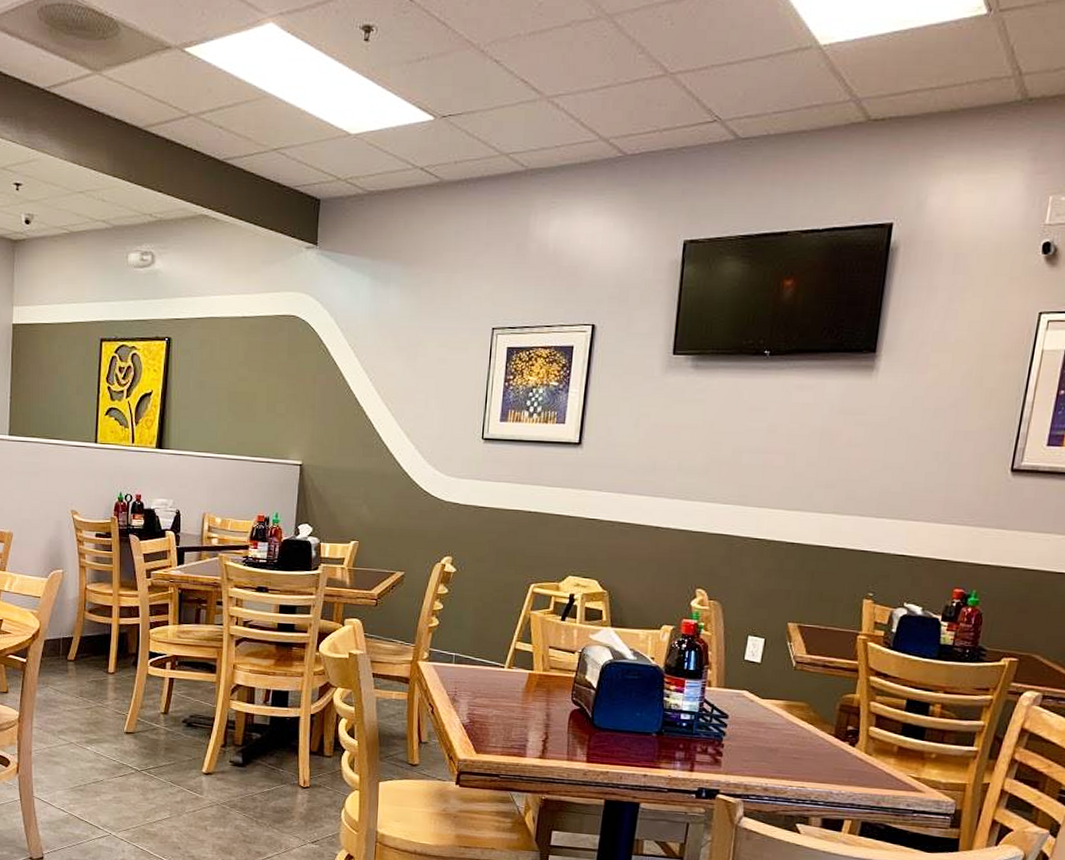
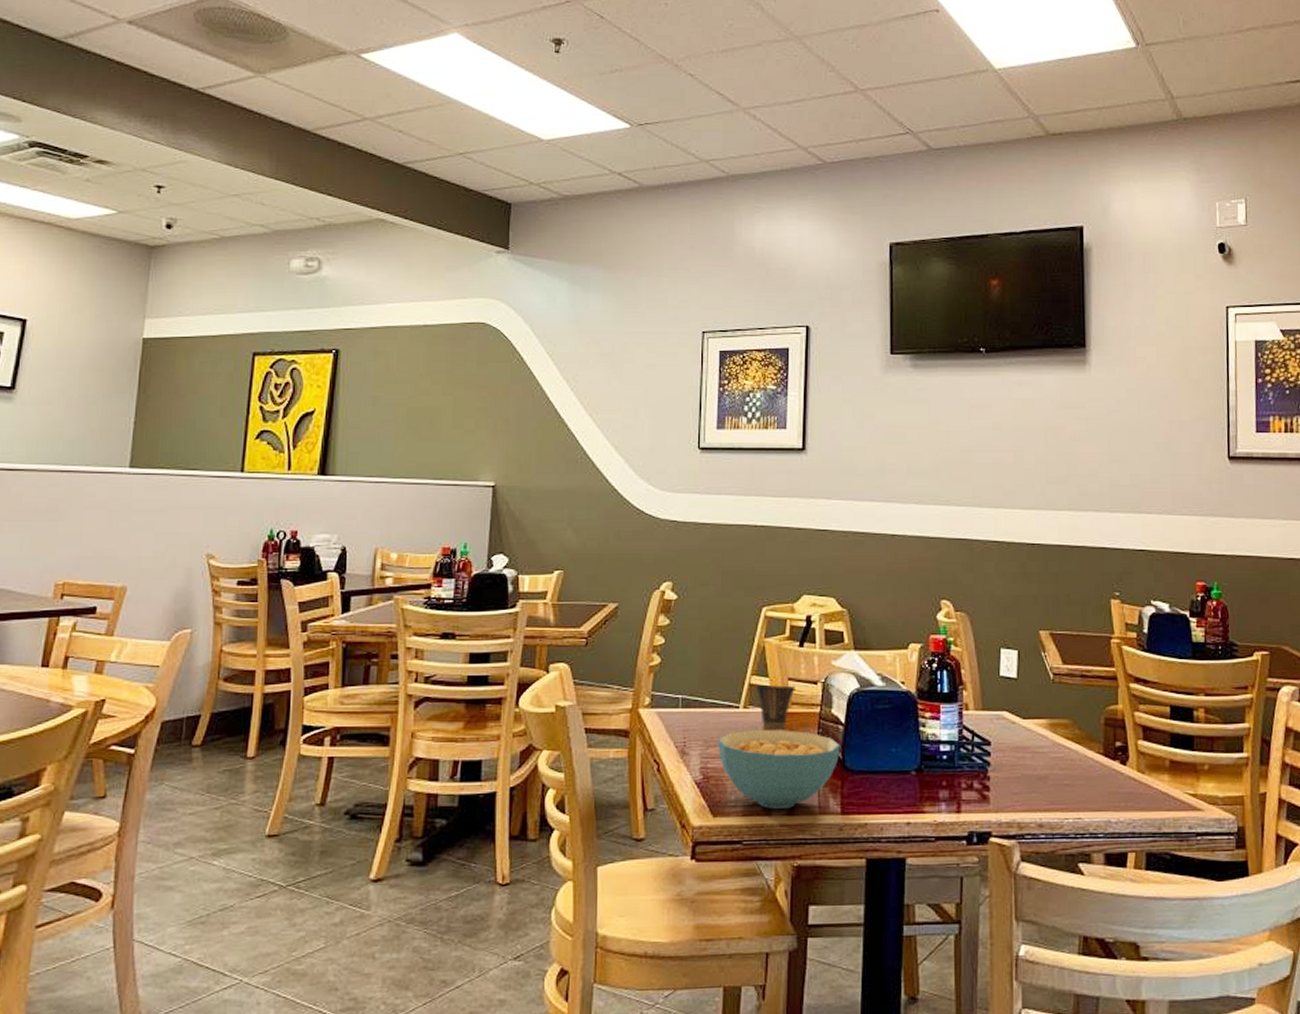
cereal bowl: none [483,686,591,753] -> present [718,730,840,809]
cup: none [519,649,555,690] -> present [755,684,795,731]

